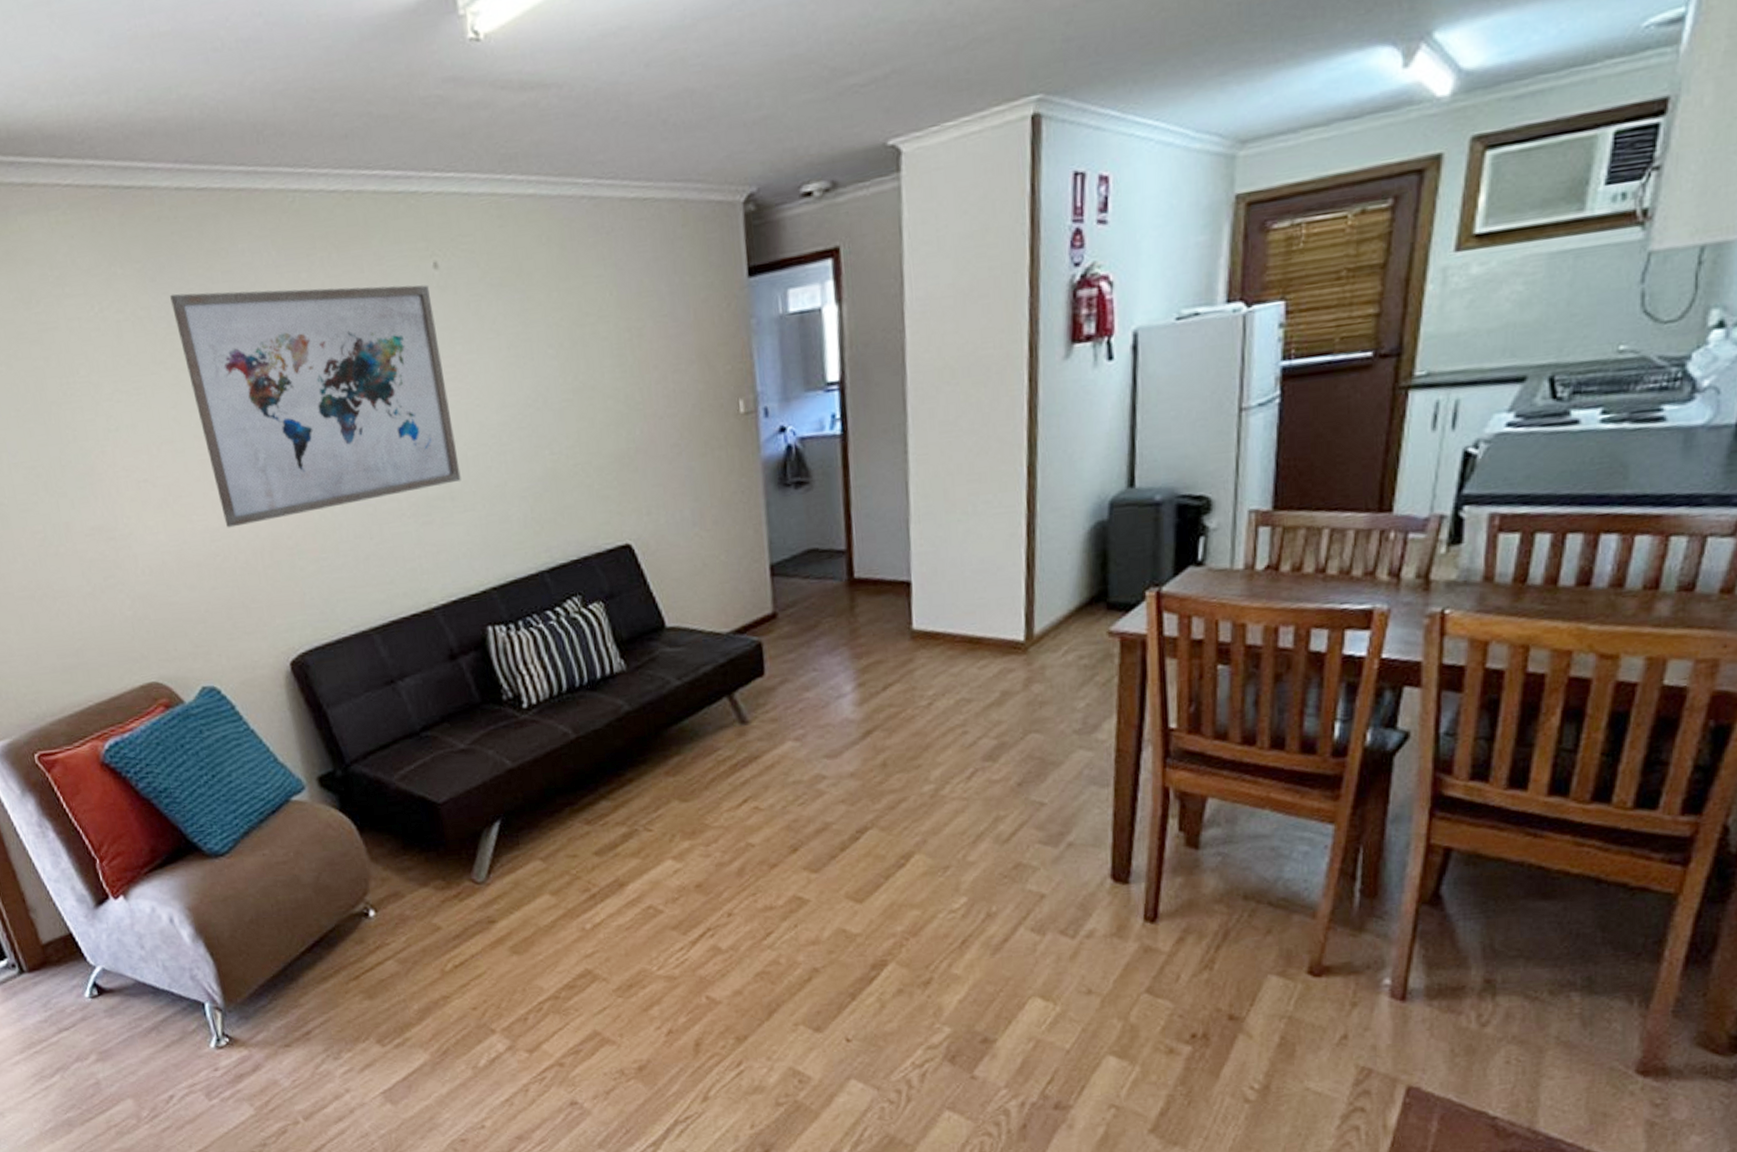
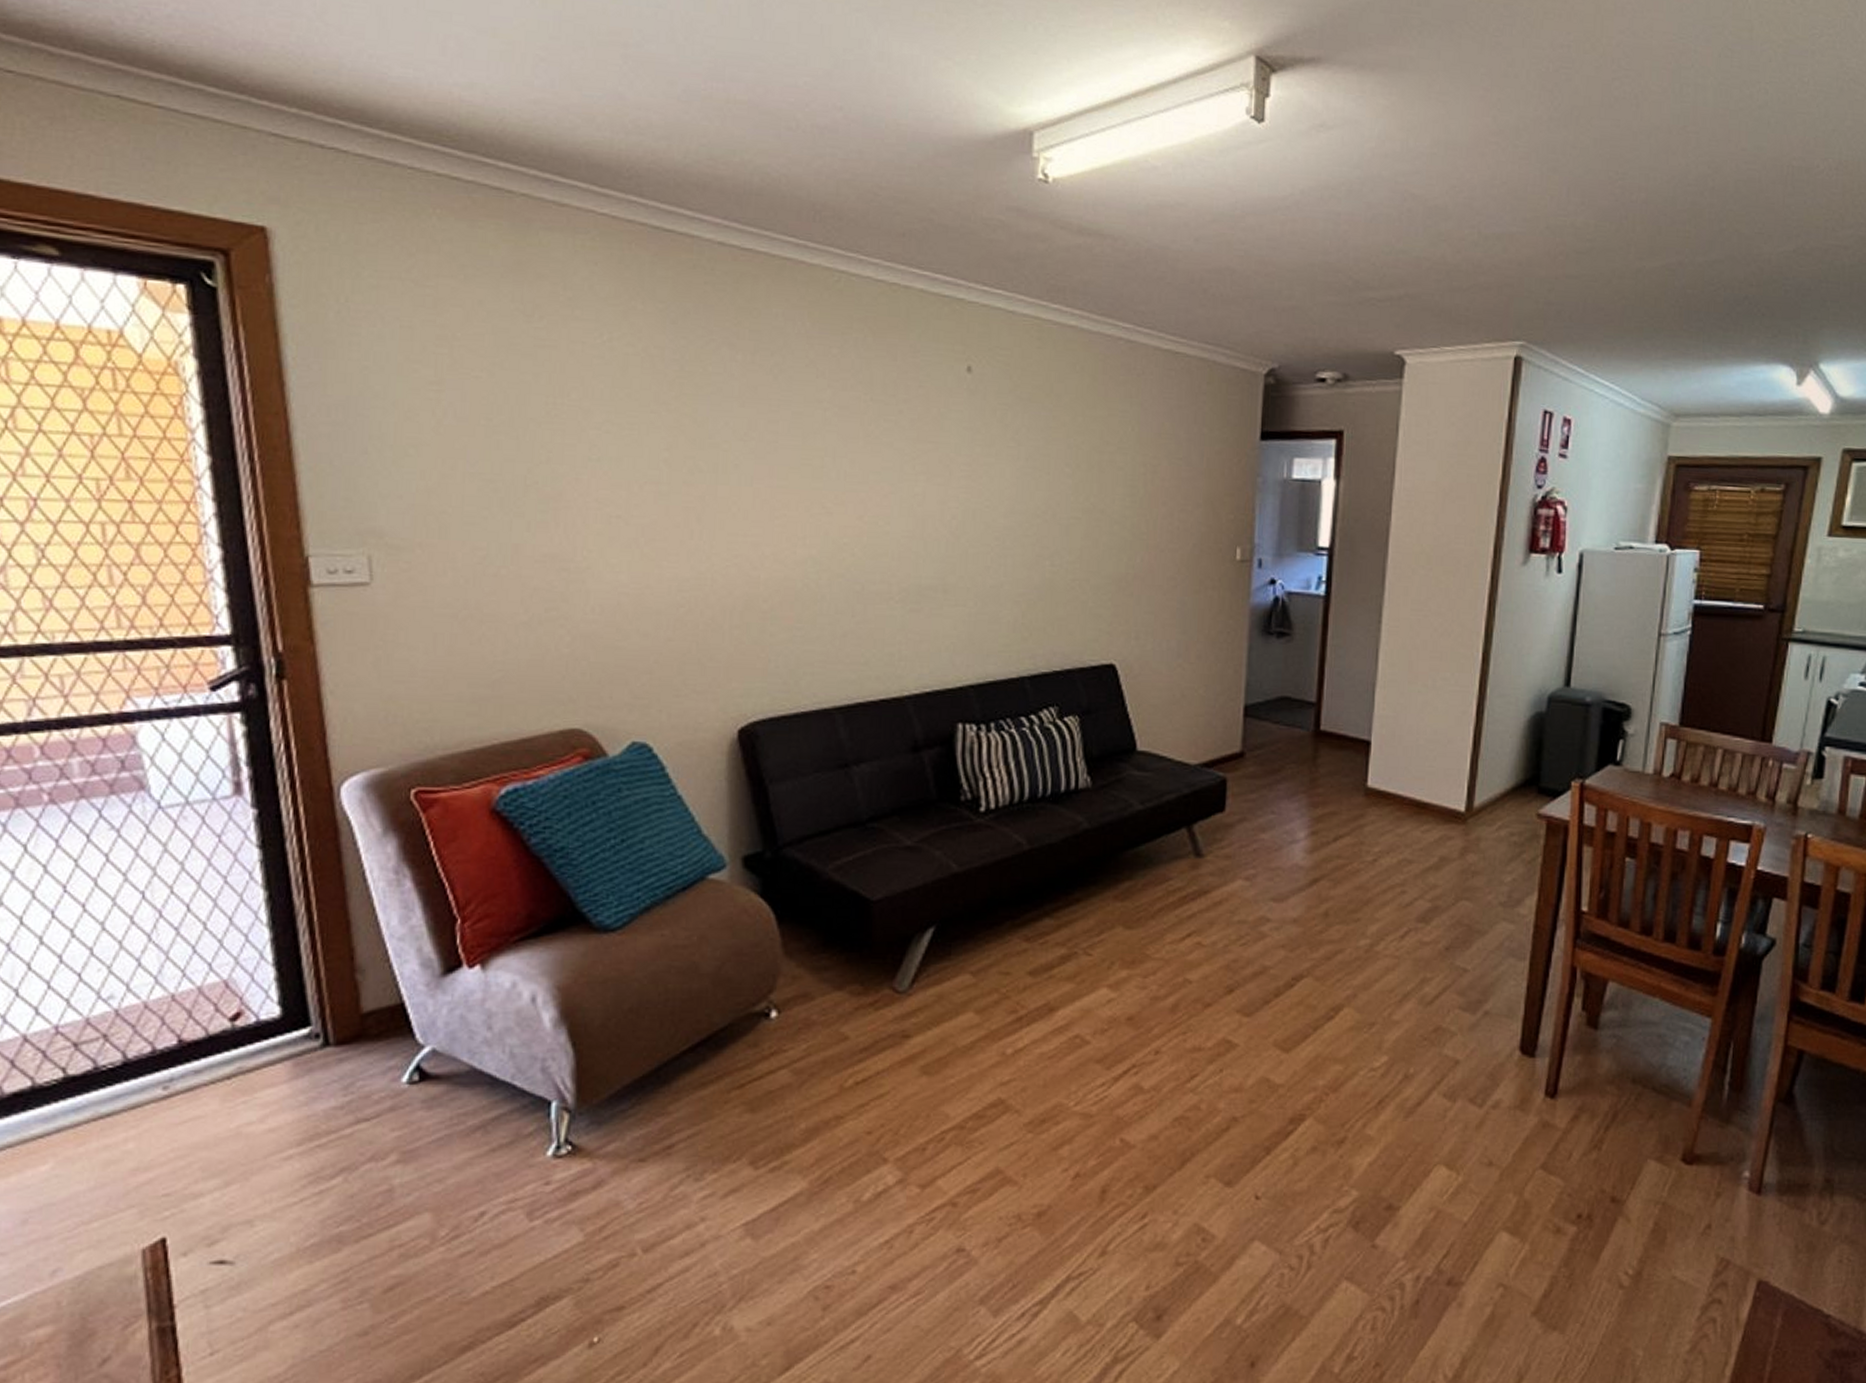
wall art: present [170,285,461,528] -> none [689,340,959,581]

